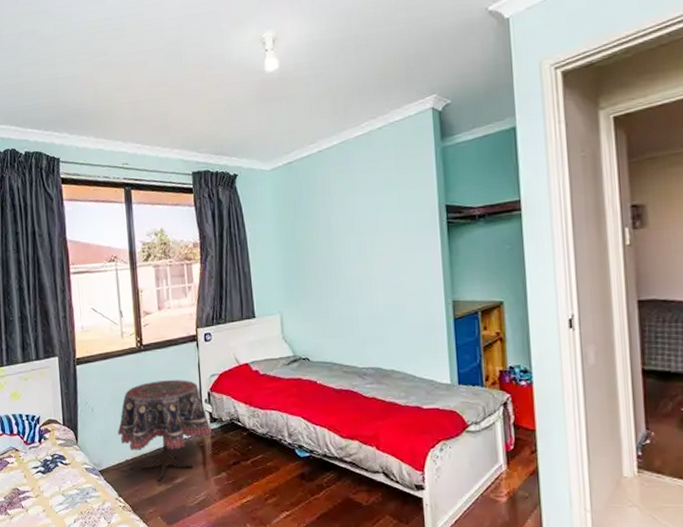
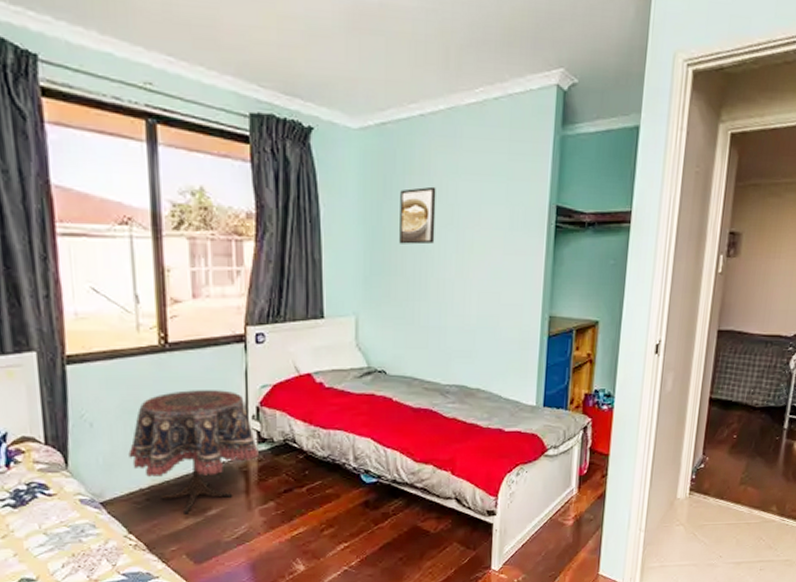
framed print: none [308,204,340,253] -> present [399,186,436,245]

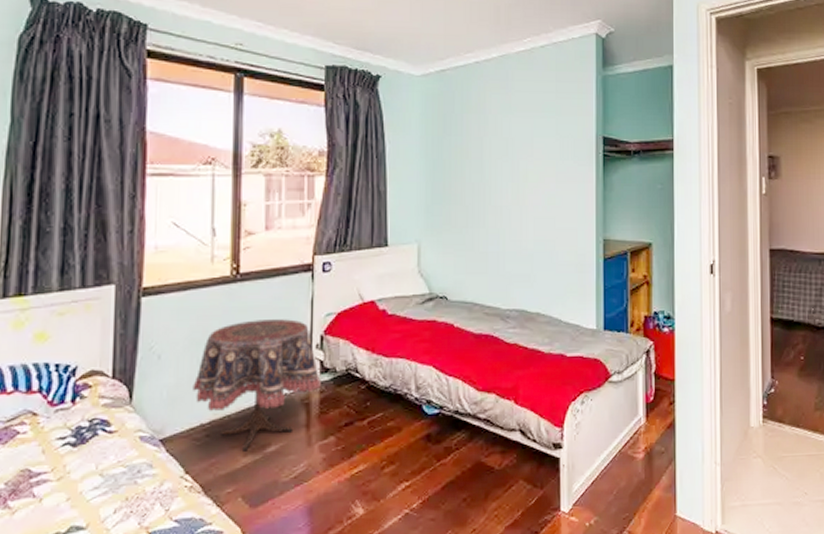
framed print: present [399,186,436,245] -> none [459,123,492,175]

